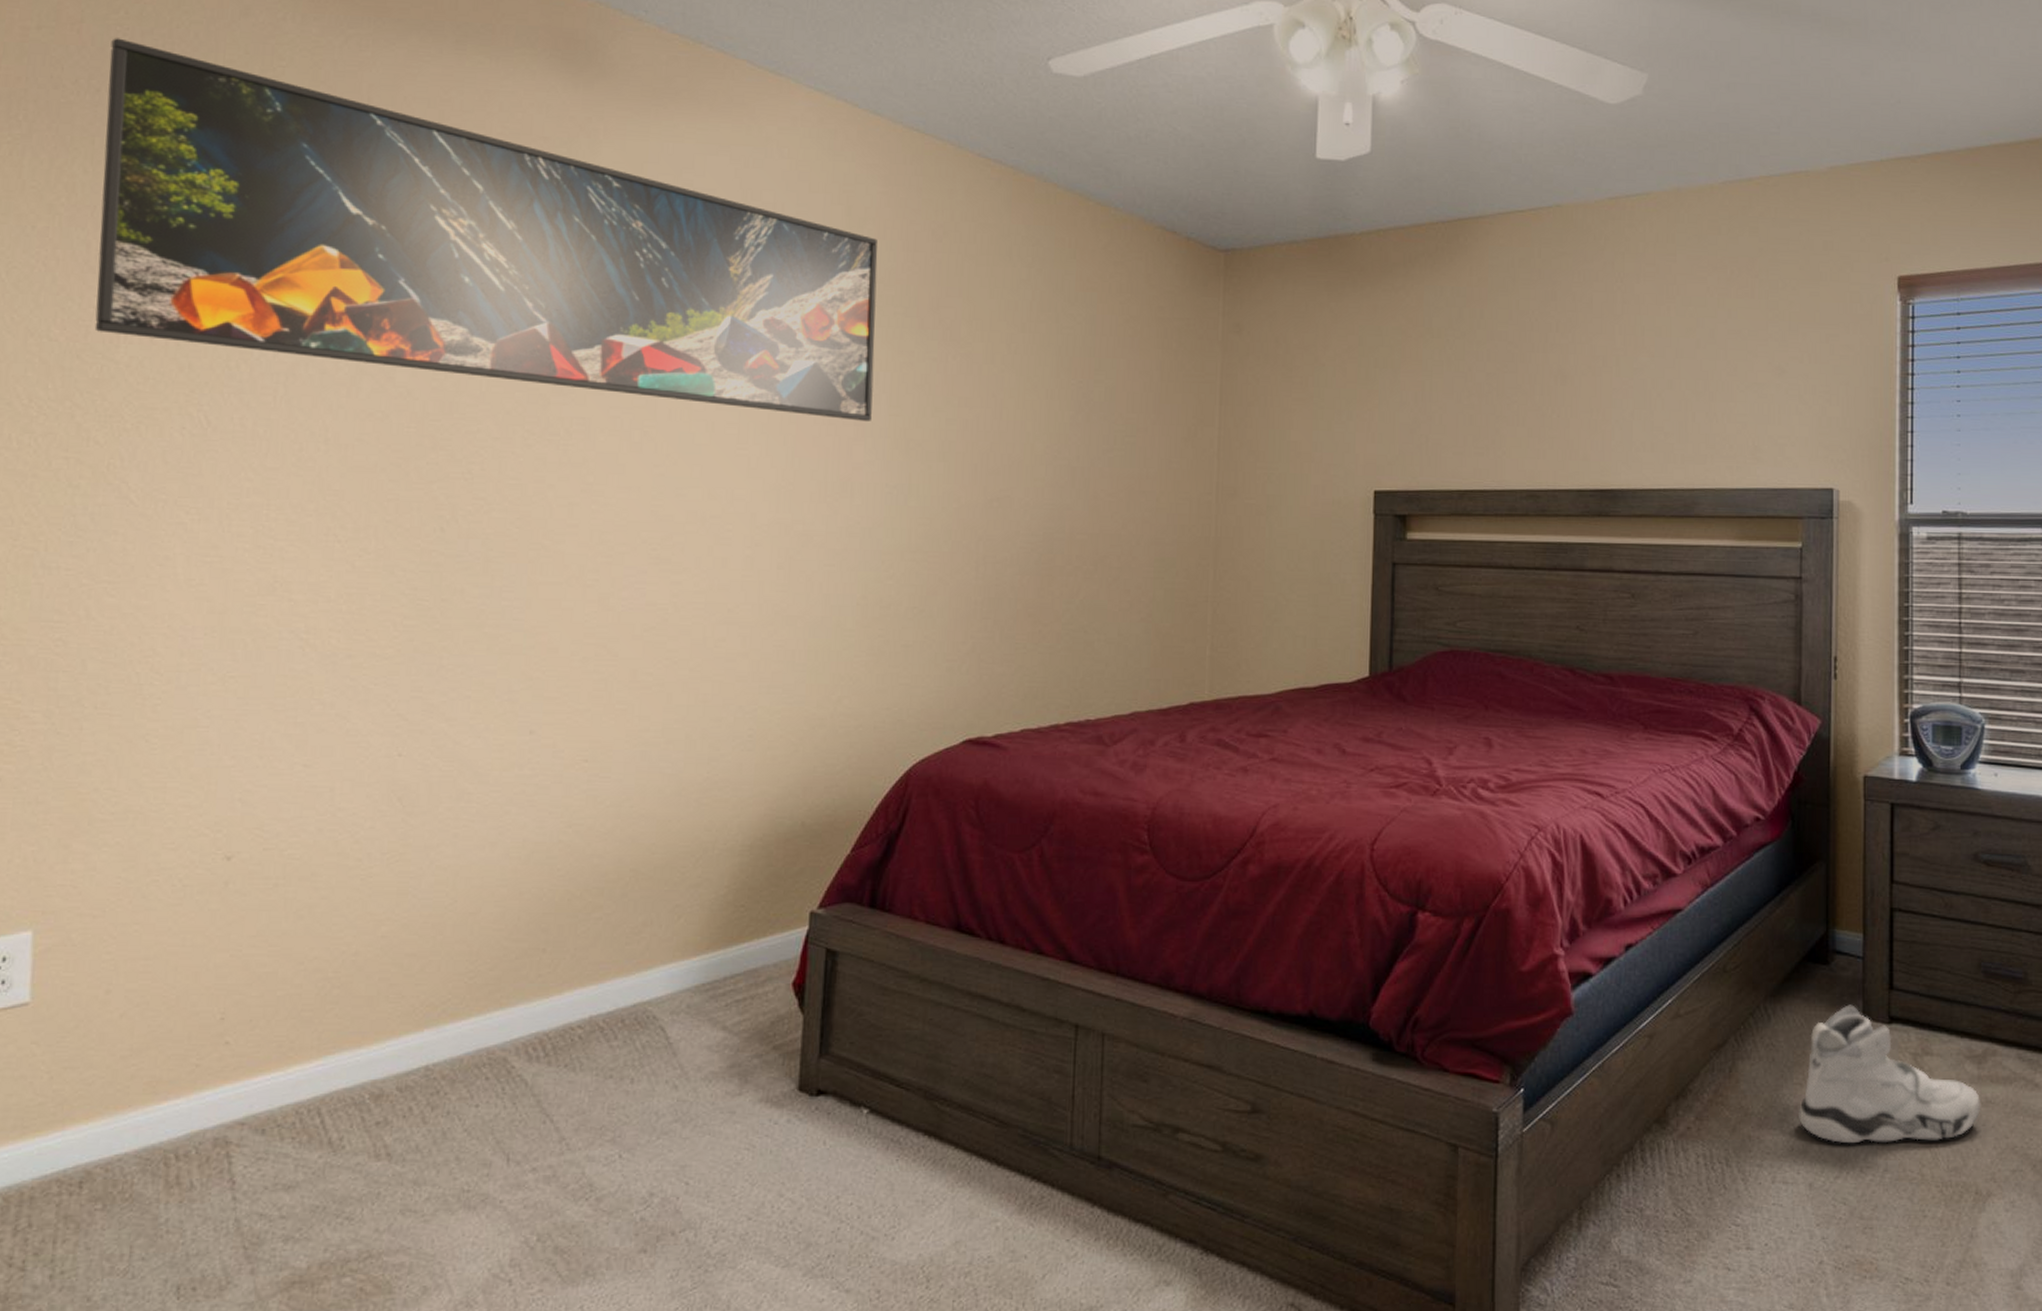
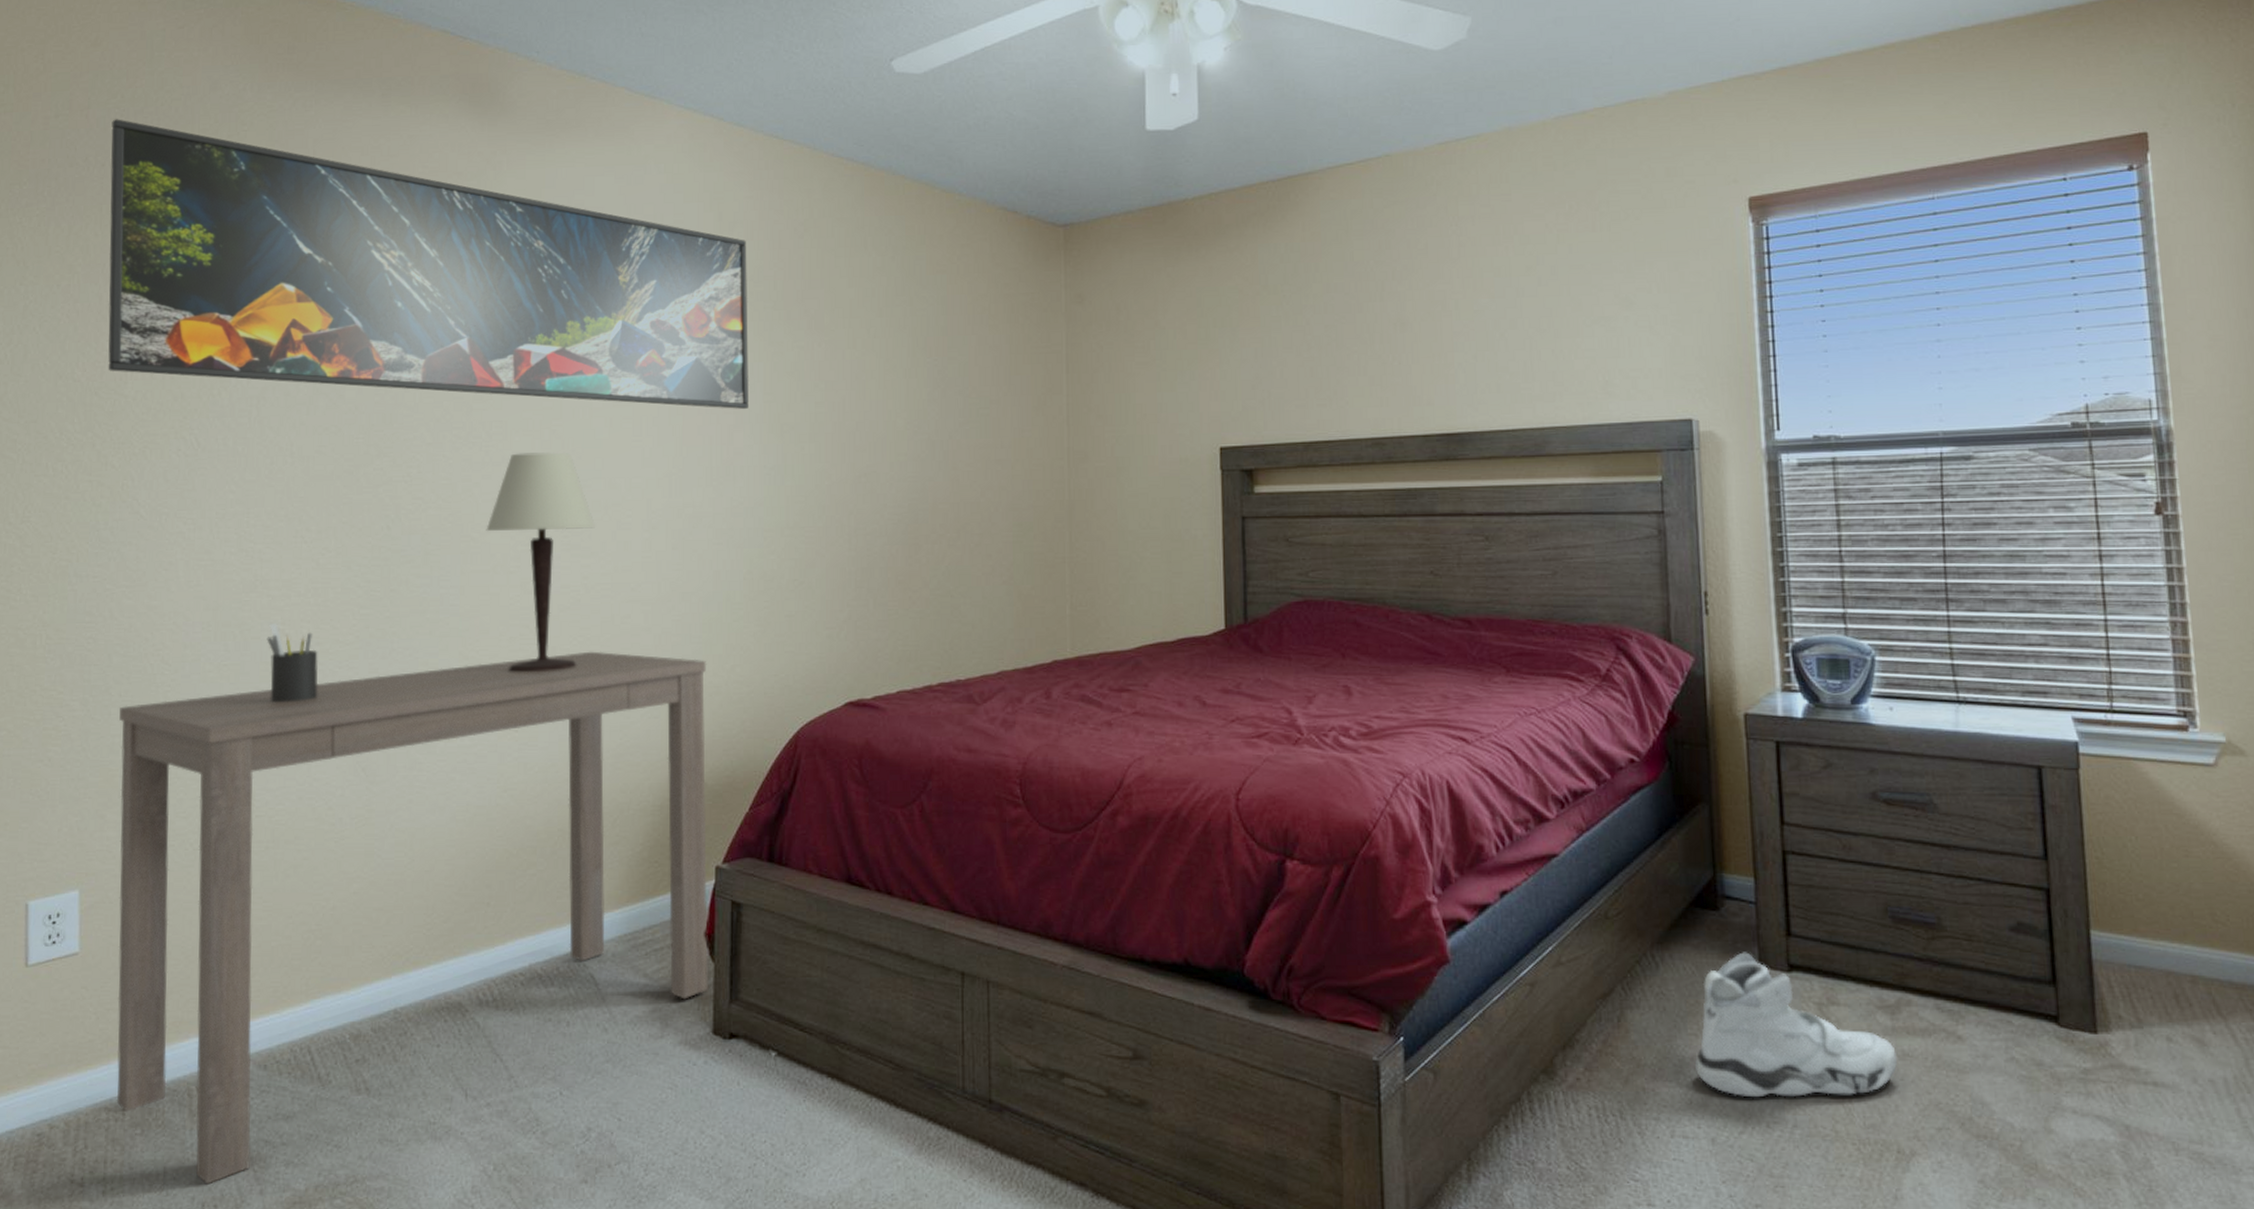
desk: none [71,676,811,1265] -> present [116,651,709,1185]
pen holder: none [285,632,349,722] -> present [267,624,318,703]
table lamp: none [560,454,690,698] -> present [486,452,596,673]

